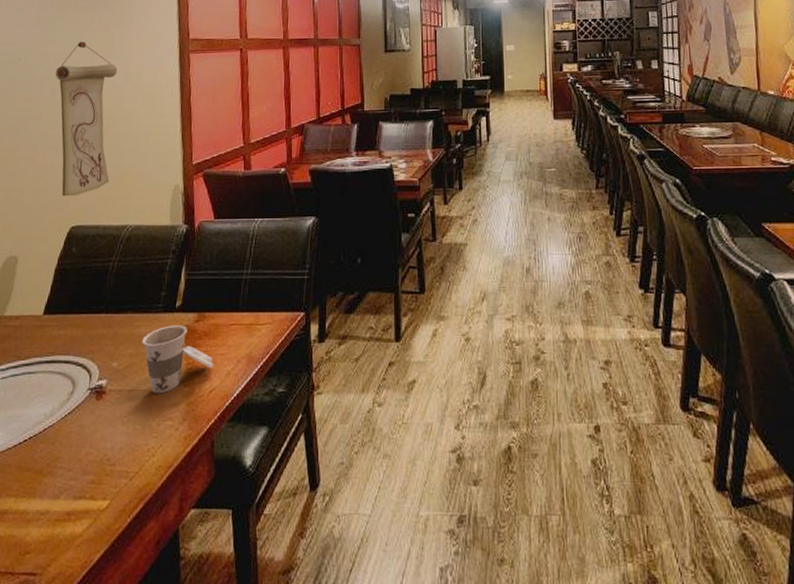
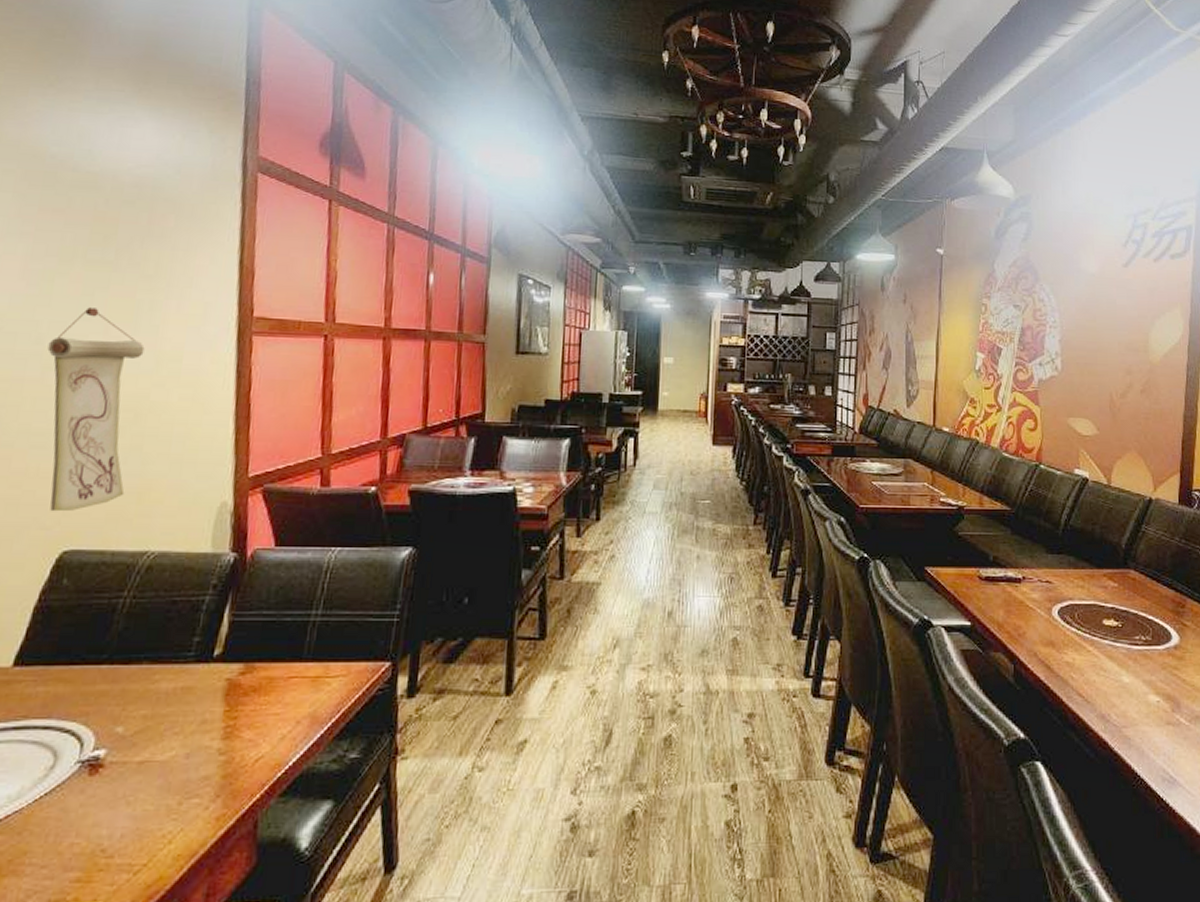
cup: present [142,325,213,394] -> none [161,679,263,766]

